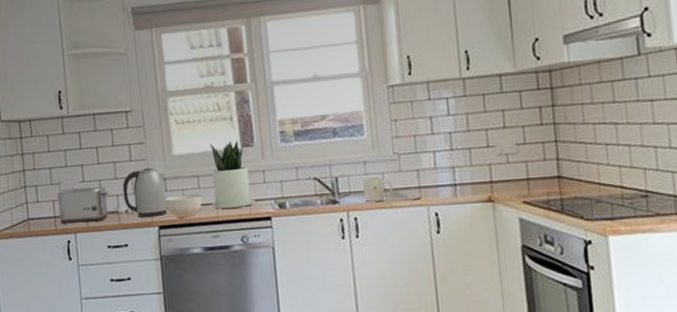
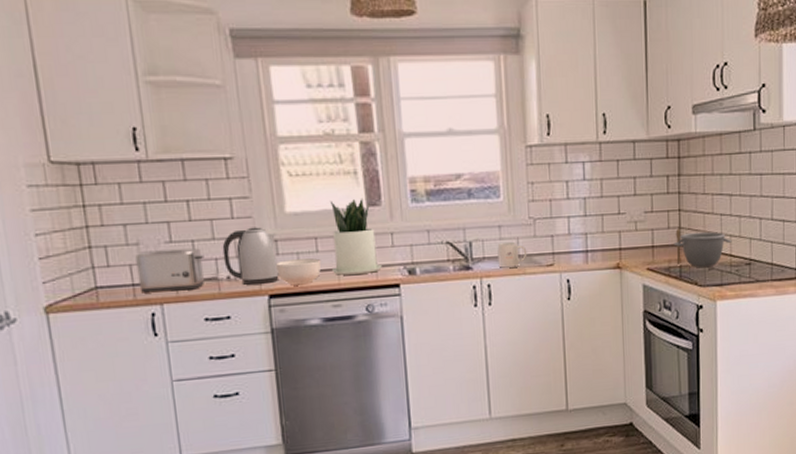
cooking pot: none [551,159,622,201] -> present [673,228,732,268]

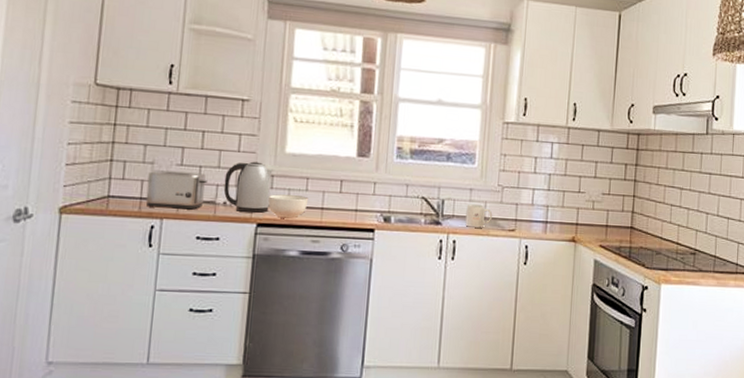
planter: present [329,198,382,276] -> none [316,147,361,217]
cooking pot: present [673,228,732,268] -> none [626,212,680,252]

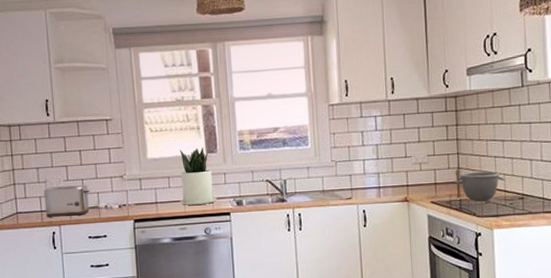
kettle: present [223,161,273,214] -> none [102,169,142,213]
bowl: present [267,194,309,219] -> none [139,192,172,213]
planter: none [316,147,361,217] -> present [179,147,217,206]
mug: present [465,204,493,228] -> none [306,180,330,201]
cooking pot: none [626,212,680,252] -> present [453,168,506,202]

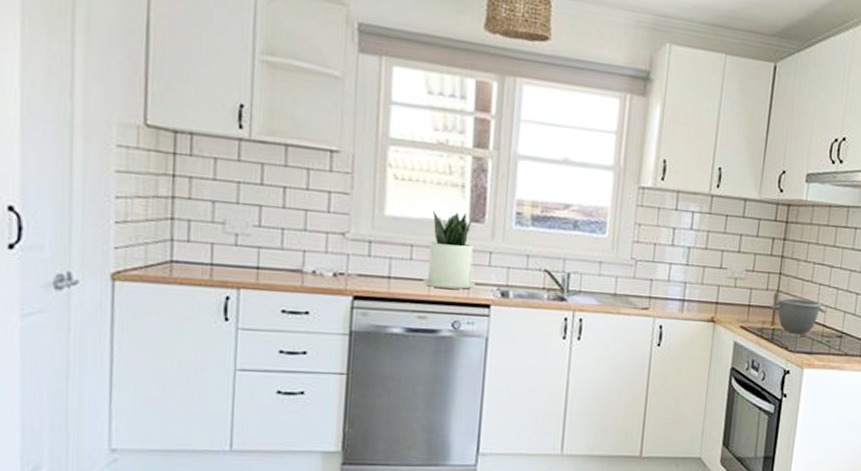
toaster: present [44,185,90,217] -> none [218,232,292,279]

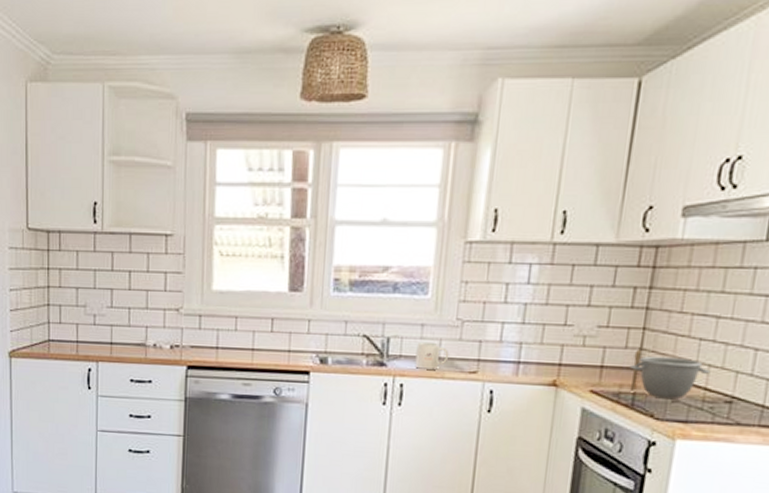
planter: present [422,210,475,290] -> none [246,282,295,358]
mug: none [593,279,624,305] -> present [415,343,449,370]

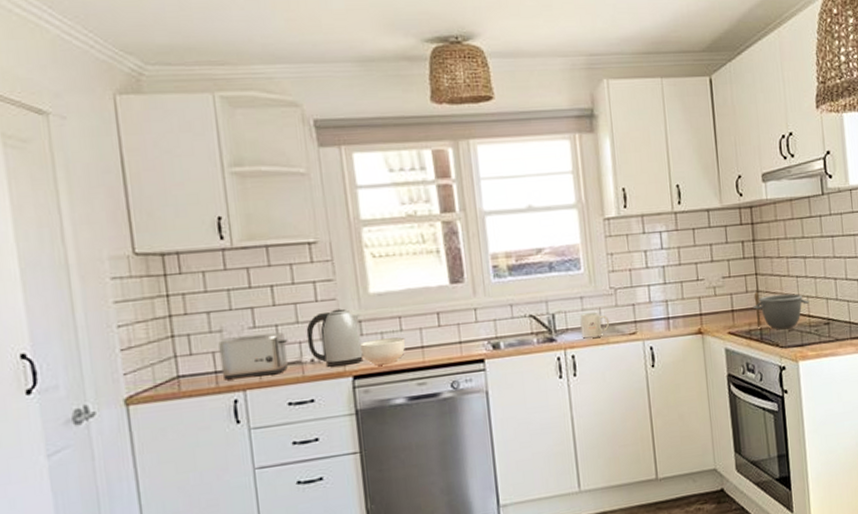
toaster: none [82,313,137,352] -> present [218,332,289,380]
kettle: none [153,301,200,356] -> present [306,308,364,367]
bowl: none [196,335,238,361] -> present [359,337,406,366]

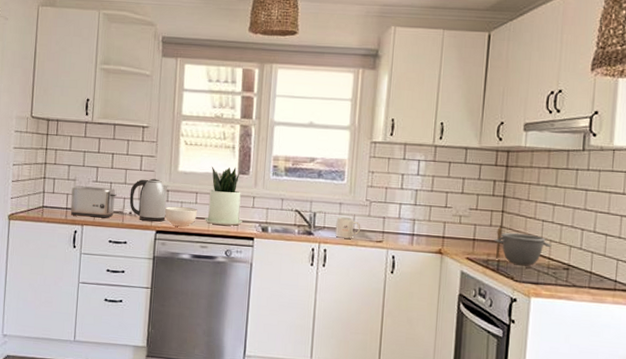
planter: none [413,275,466,353] -> present [204,166,242,226]

